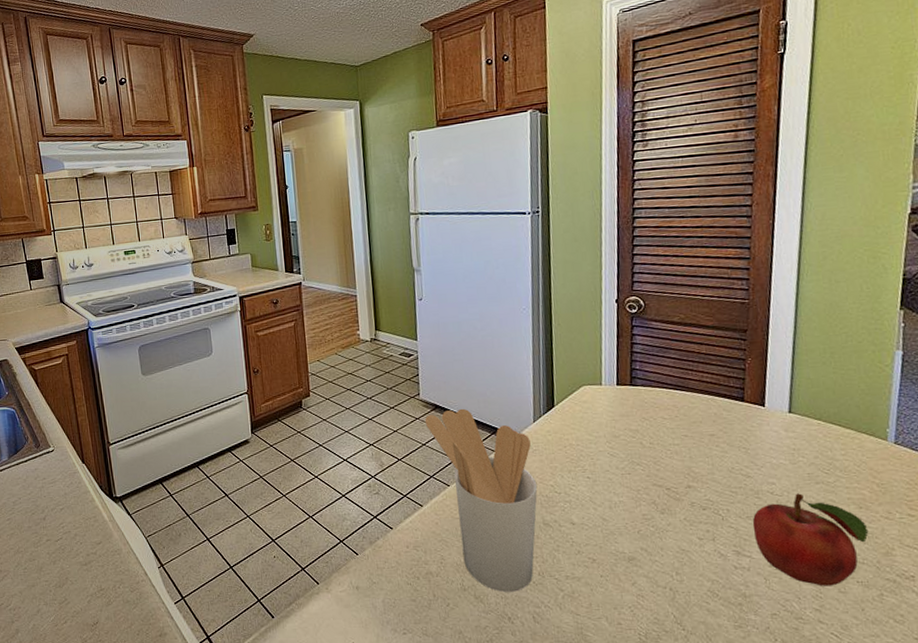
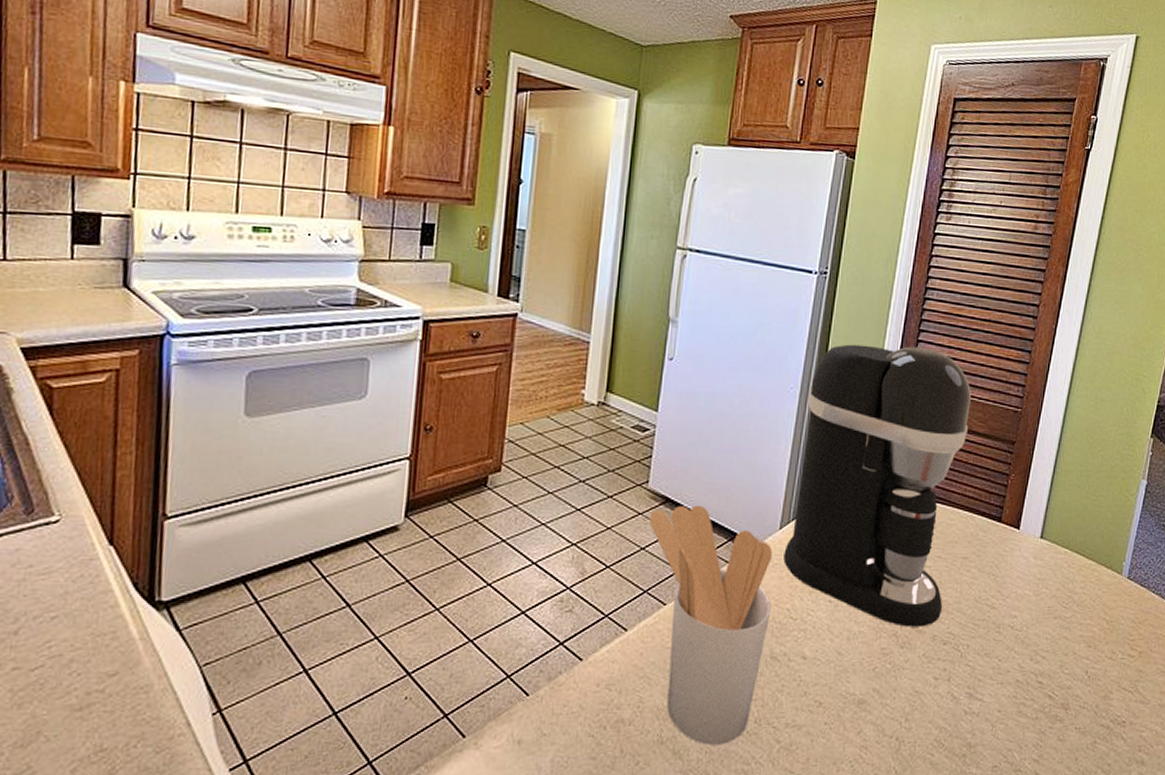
coffee maker: none [540,259,696,496] -> present [783,344,971,627]
fruit: present [752,493,869,586] -> none [989,629,1093,734]

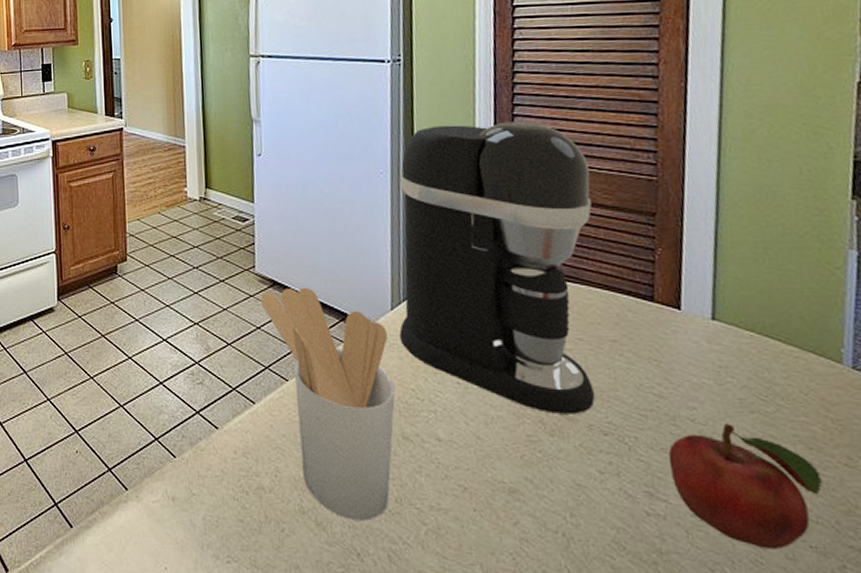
fruit: none [989,629,1093,734] -> present [668,423,823,550]

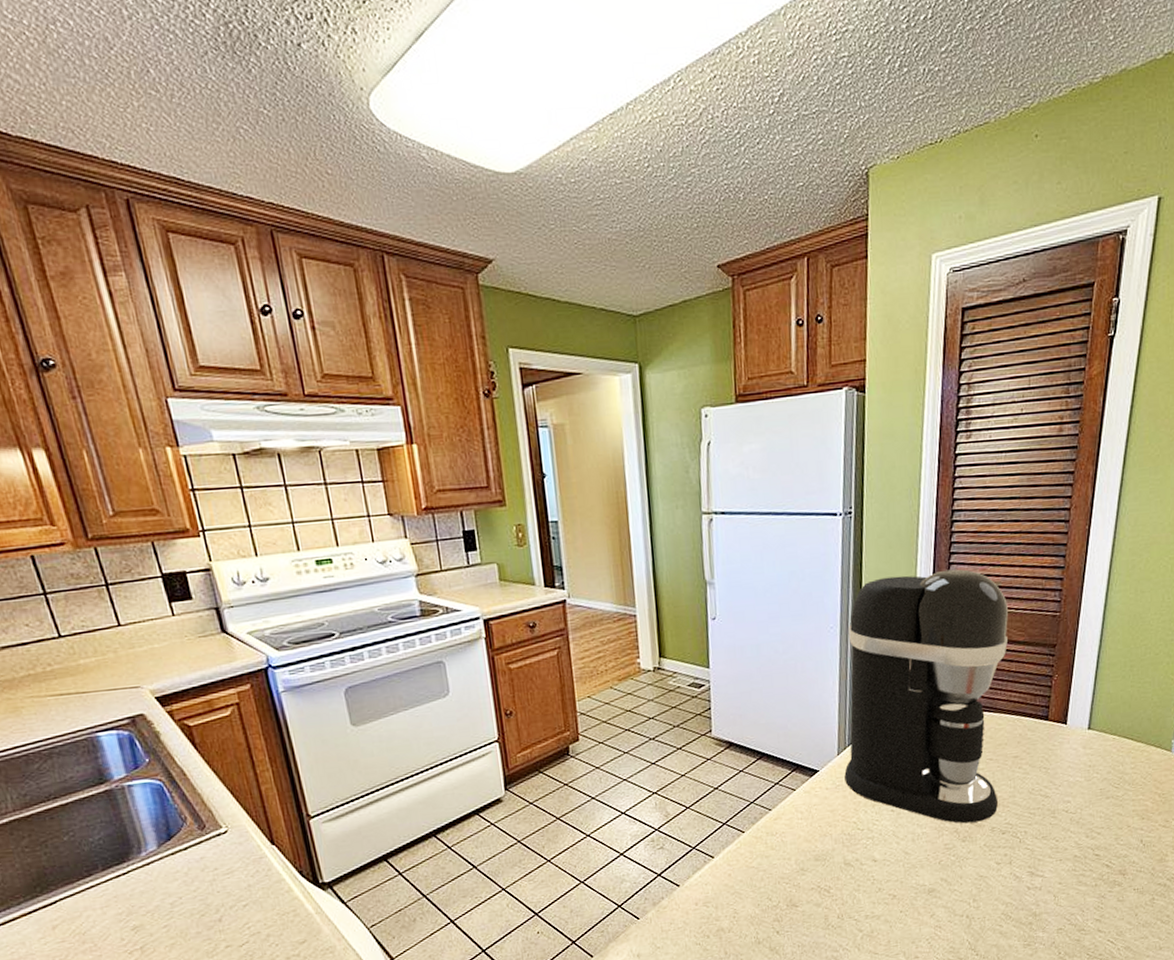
utensil holder: present [260,287,396,521] -> none [717,744,840,941]
fruit: present [668,423,823,550] -> none [1047,809,1148,897]

